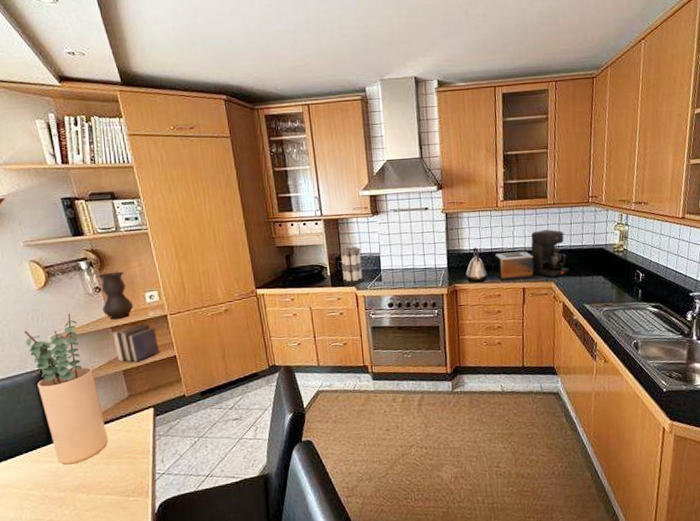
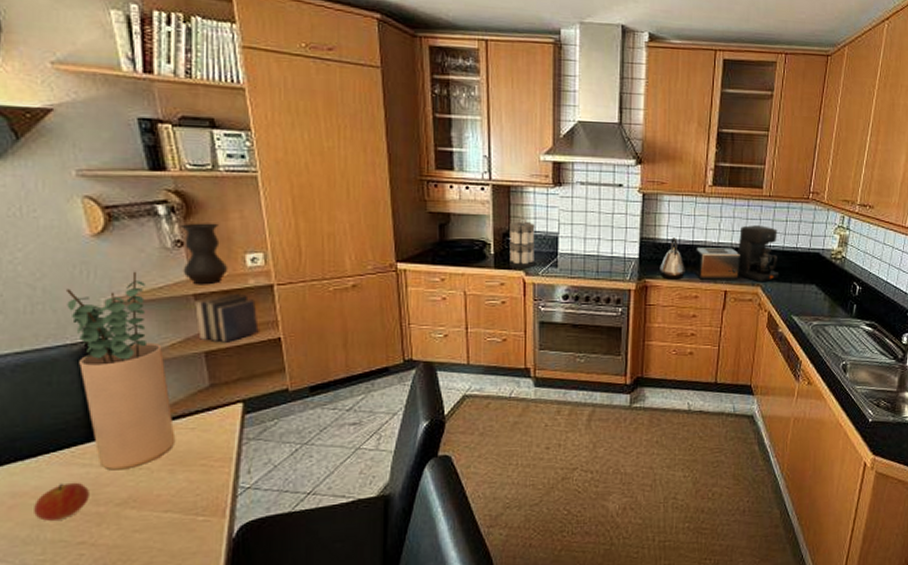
fruit: none [16,475,53,505] -> present [34,482,89,521]

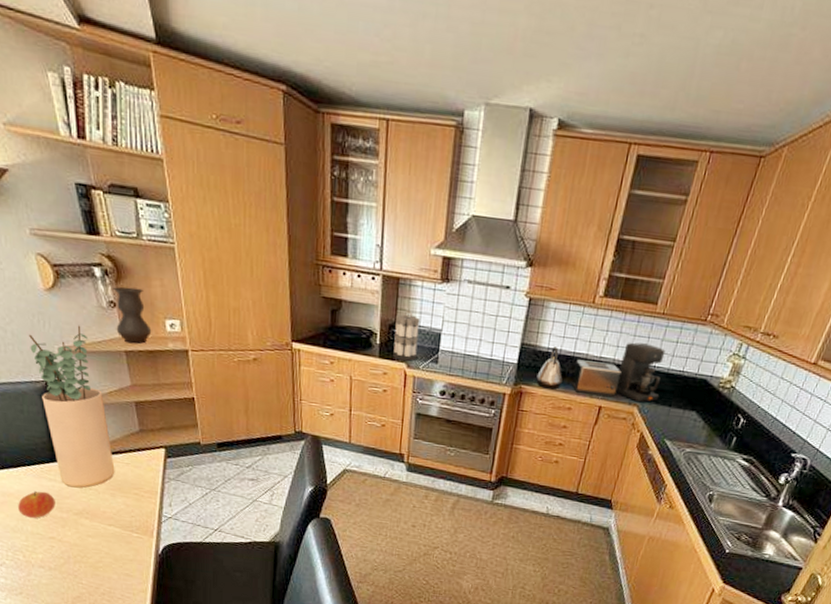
books: present [195,293,259,343] -> none [126,353,177,397]

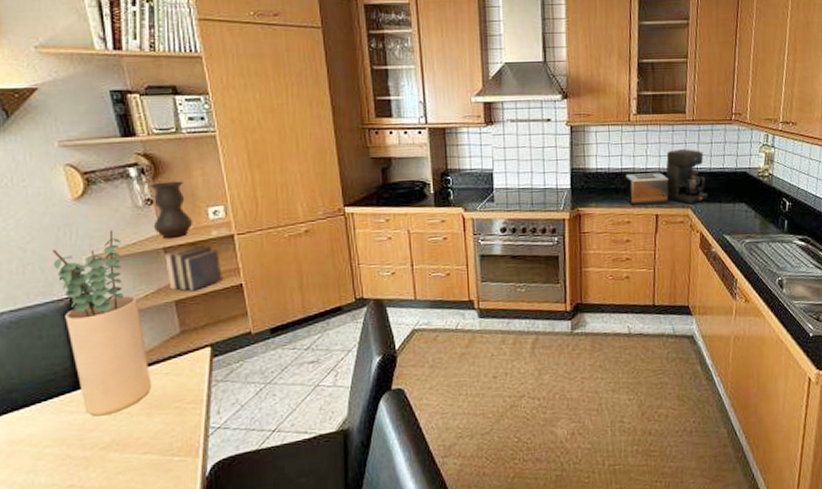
fruit: present [18,490,55,518] -> none [29,428,77,466]
books: none [126,353,177,397] -> present [165,244,222,292]
spice rack: present [393,310,420,361] -> none [447,156,473,205]
kettle: present [536,346,563,390] -> none [591,166,616,207]

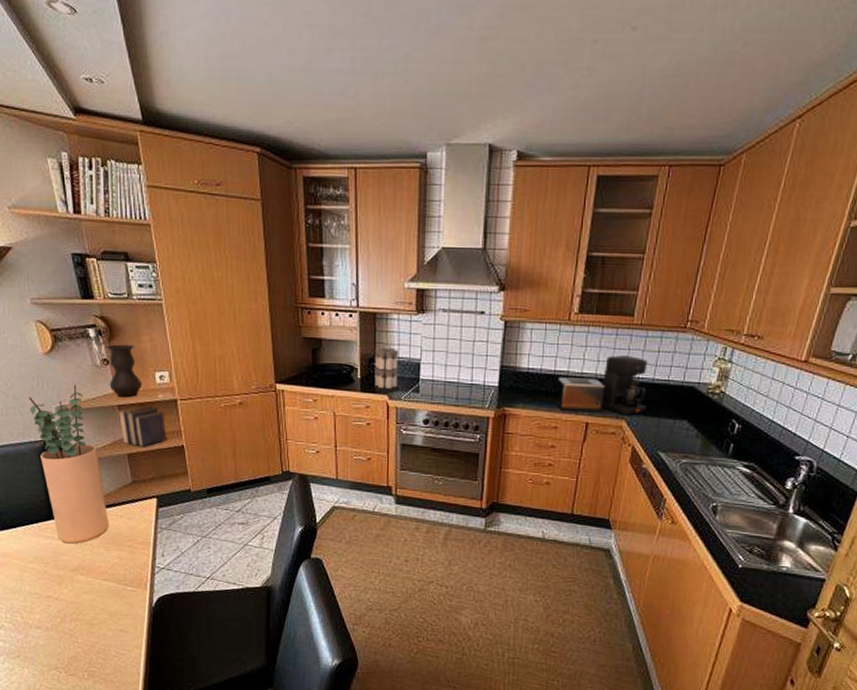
spice rack: none [447,156,473,205] -> present [374,343,399,393]

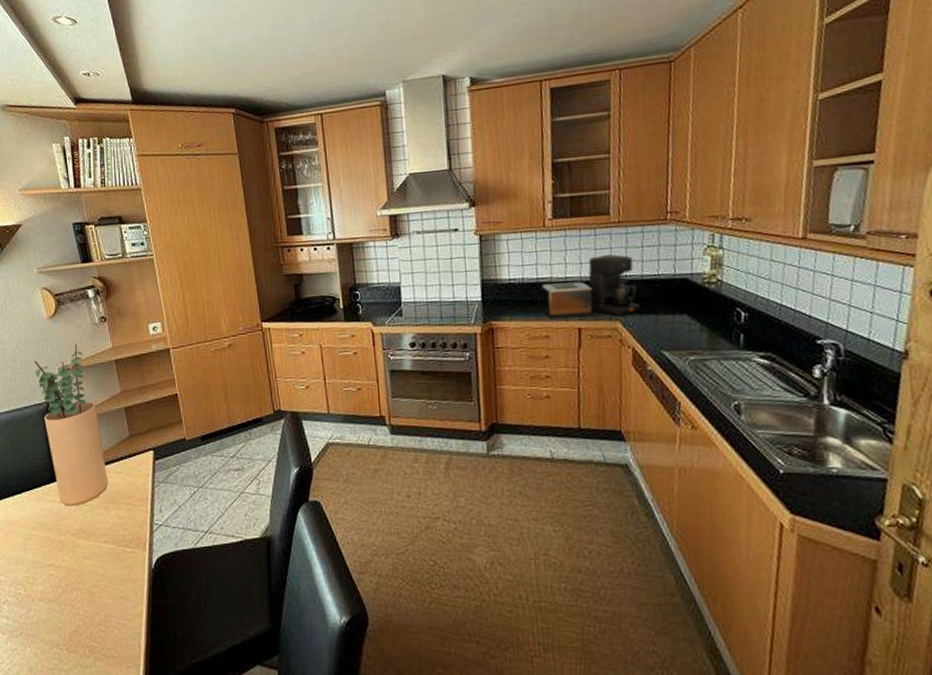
vase: present [105,344,143,398] -> none [103,300,137,353]
books: present [119,405,167,447] -> none [116,357,161,400]
spice rack: present [374,343,399,393] -> none [355,270,382,320]

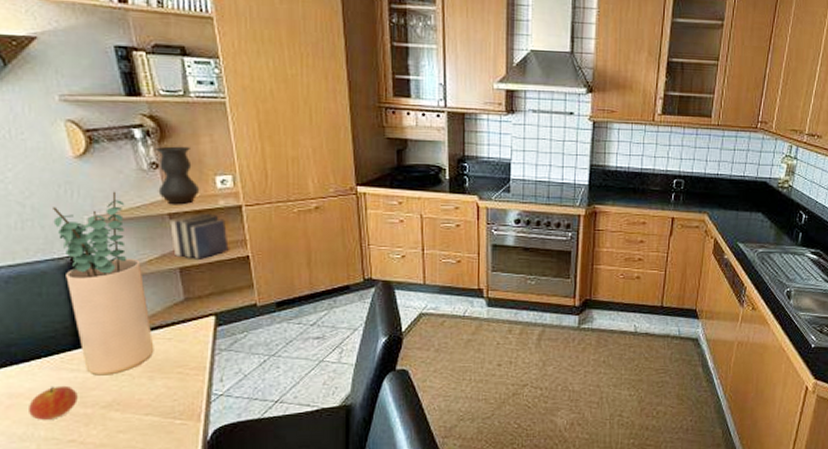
fruit: none [21,515,55,545] -> present [29,385,78,420]
vase: none [103,300,137,353] -> present [154,146,200,205]
books: none [116,357,161,400] -> present [170,213,229,259]
toaster: present [541,281,594,318] -> none [643,175,688,208]
coffee maker: present [588,254,641,317] -> none [685,154,726,210]

